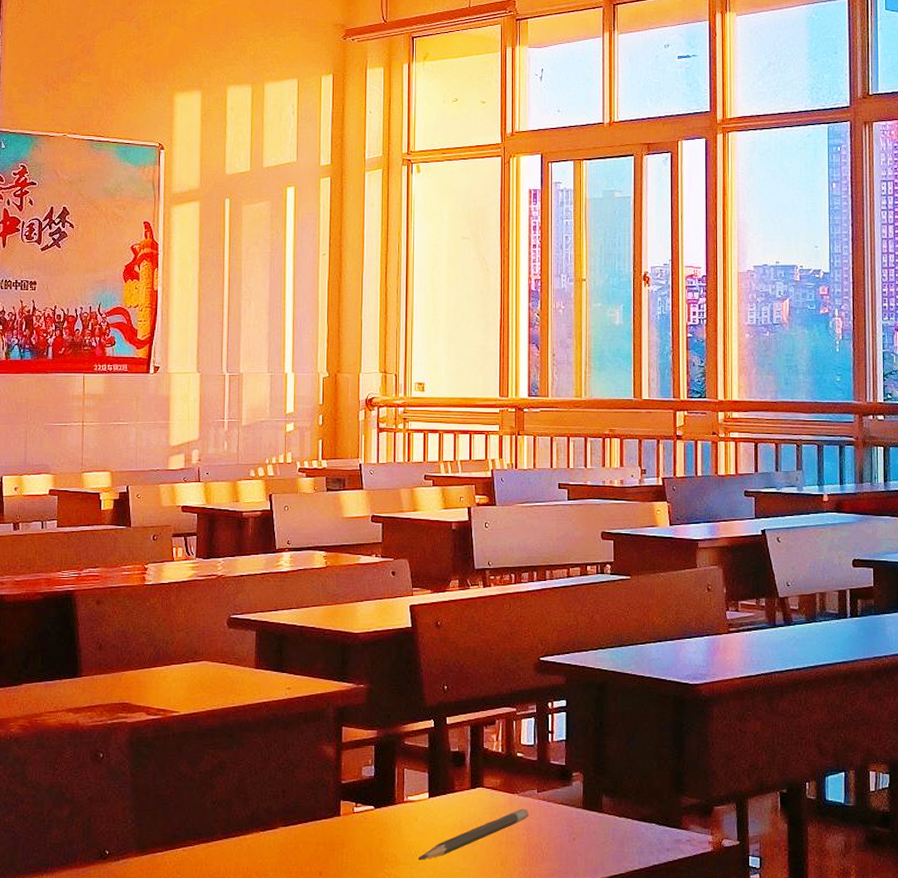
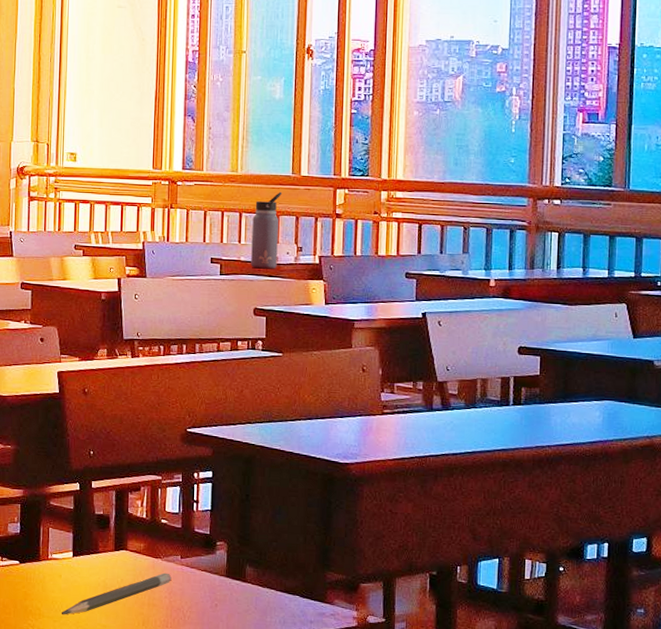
water bottle: none [597,415,626,492] -> present [251,191,283,269]

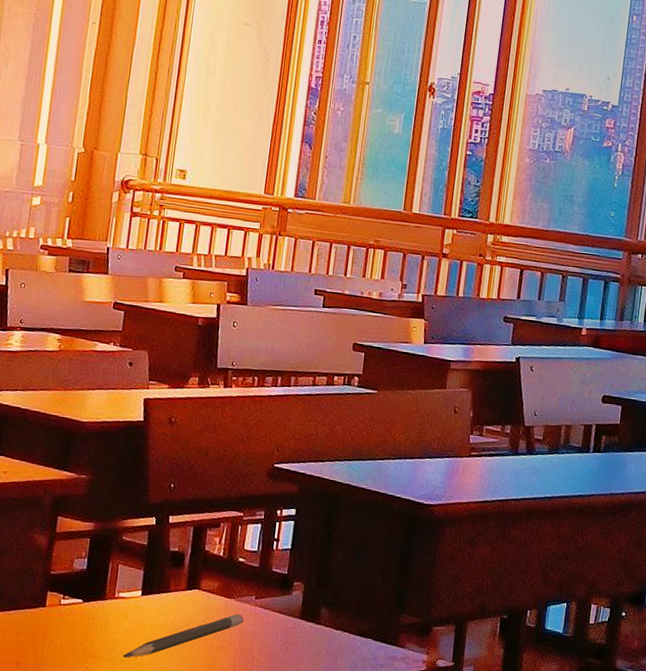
water bottle: present [251,191,283,269] -> none [354,227,393,305]

